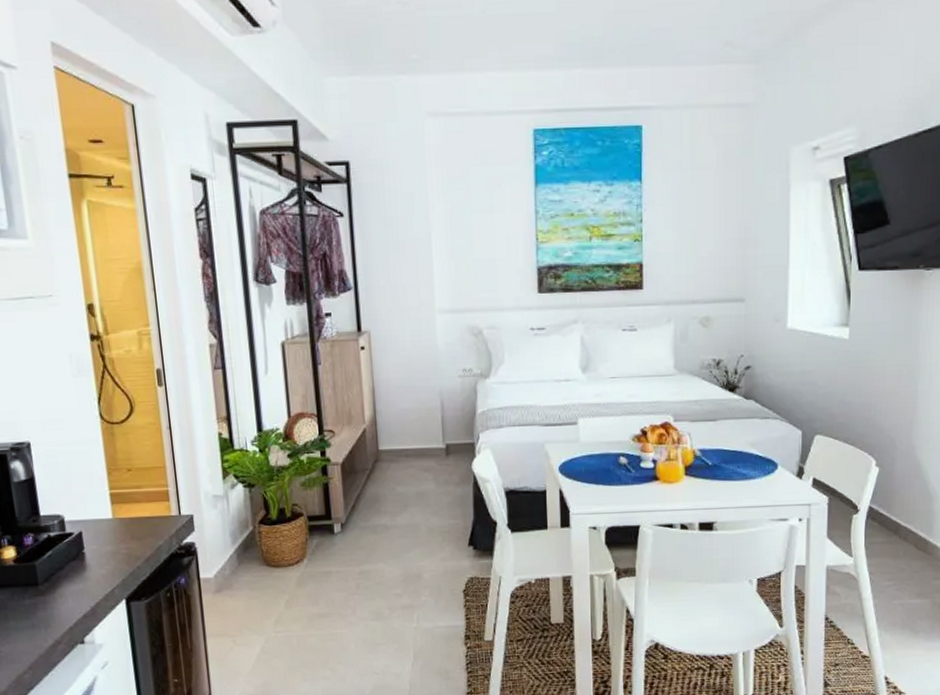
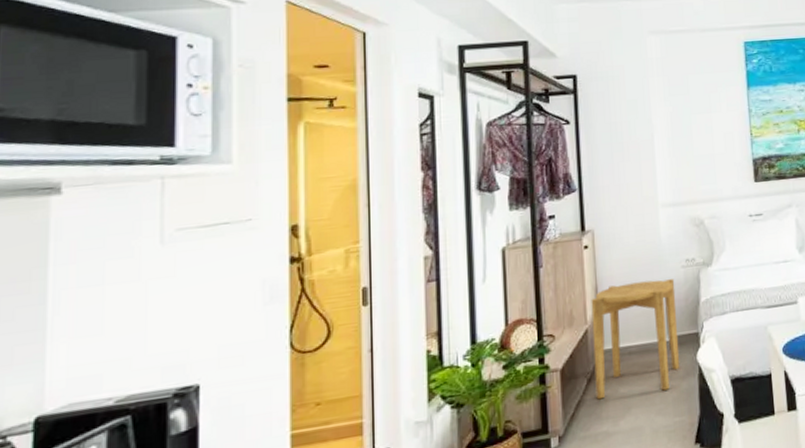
side table: none [368,387,456,495] -> present [591,279,680,400]

